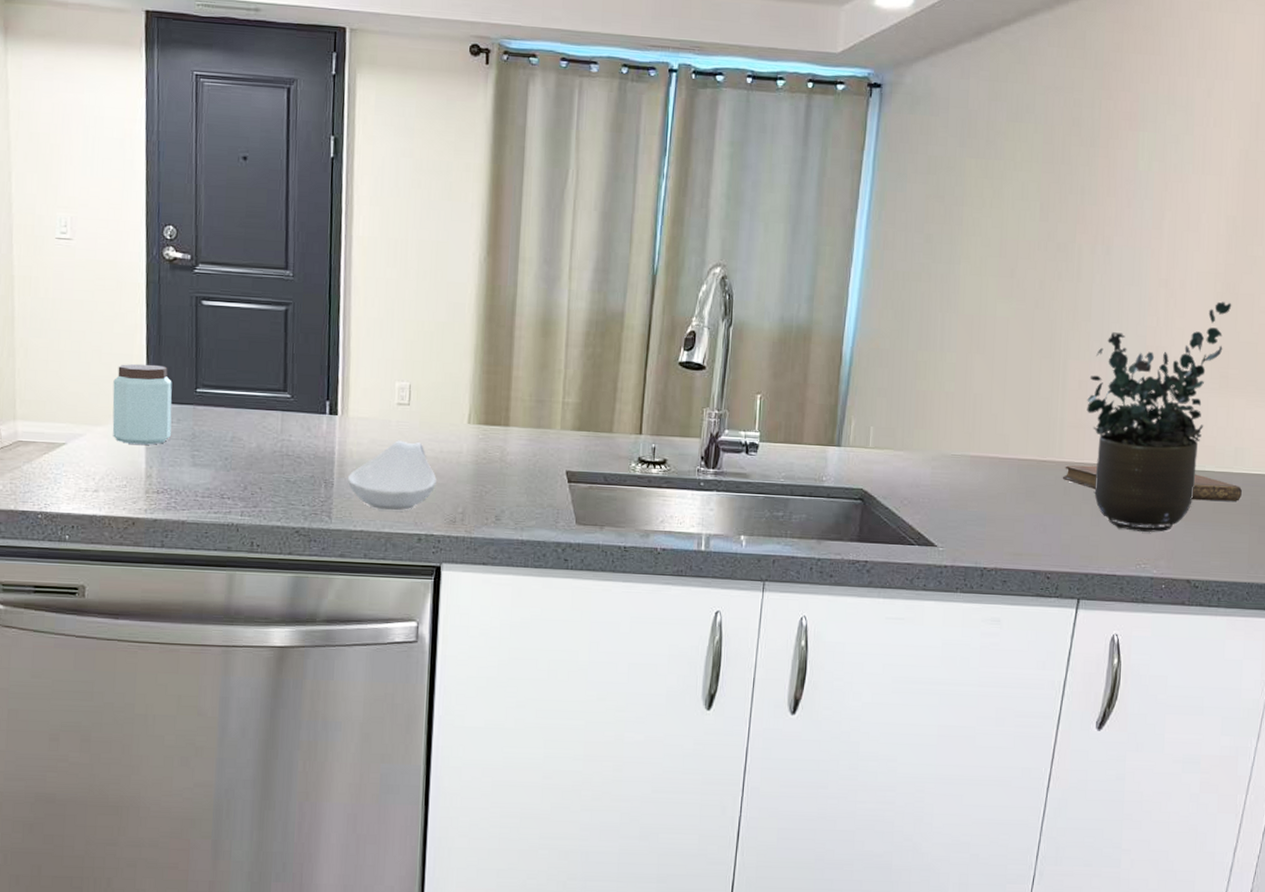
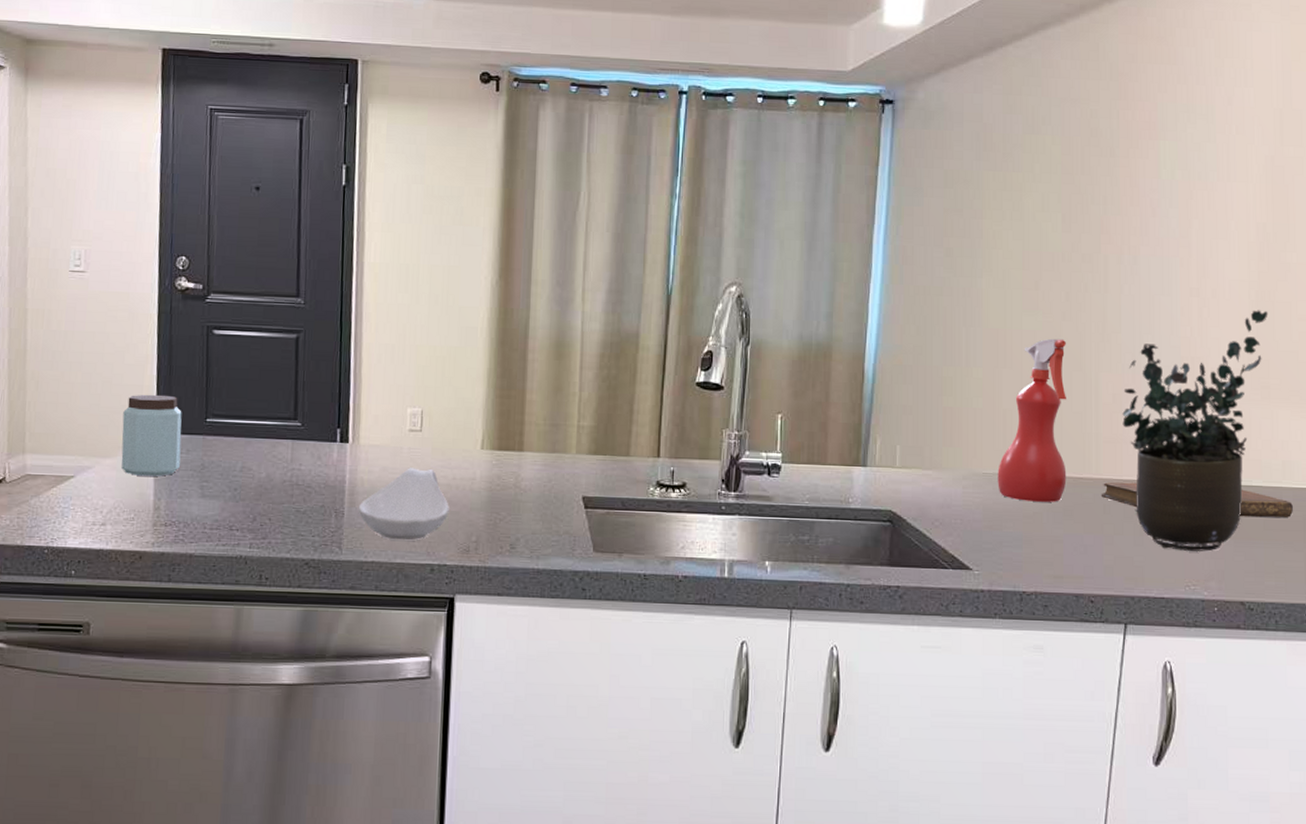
spray bottle: none [965,325,1037,484] -> present [998,338,1067,502]

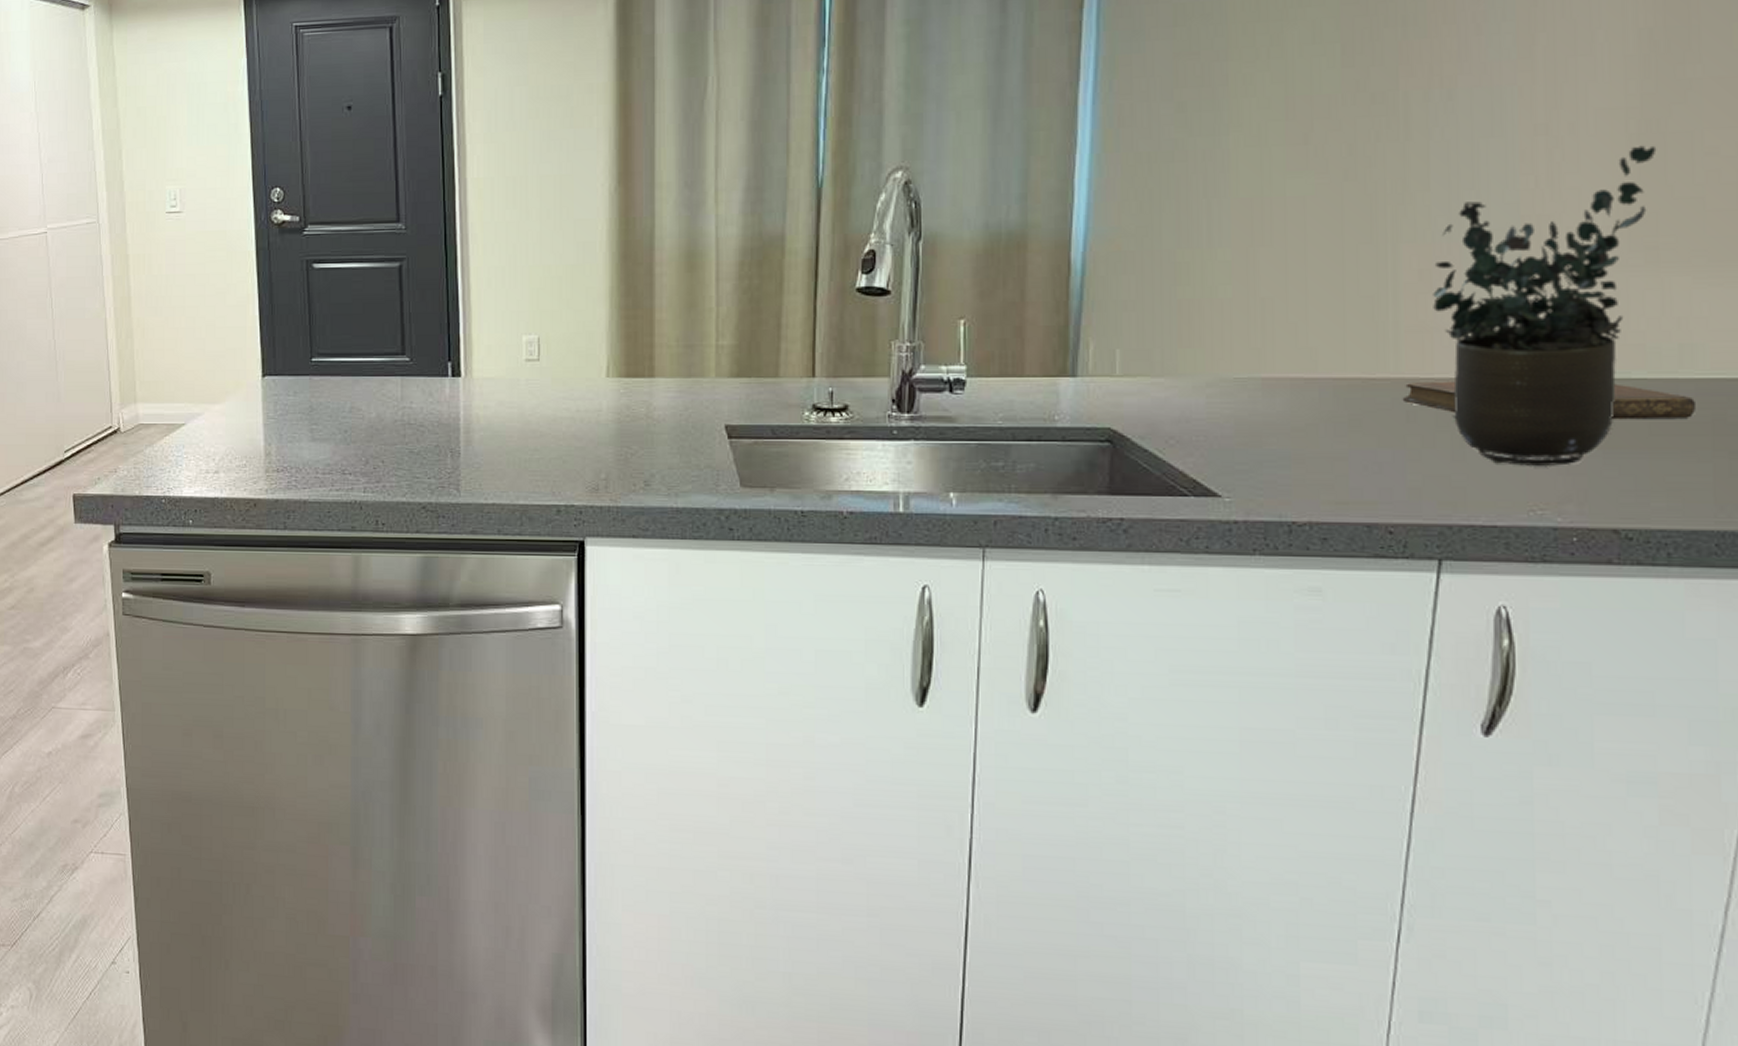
peanut butter: present [121,394,182,476] -> none [228,335,288,421]
spoon rest: present [358,467,449,541] -> none [475,401,574,480]
spray bottle: present [998,338,1067,502] -> none [1254,204,1352,410]

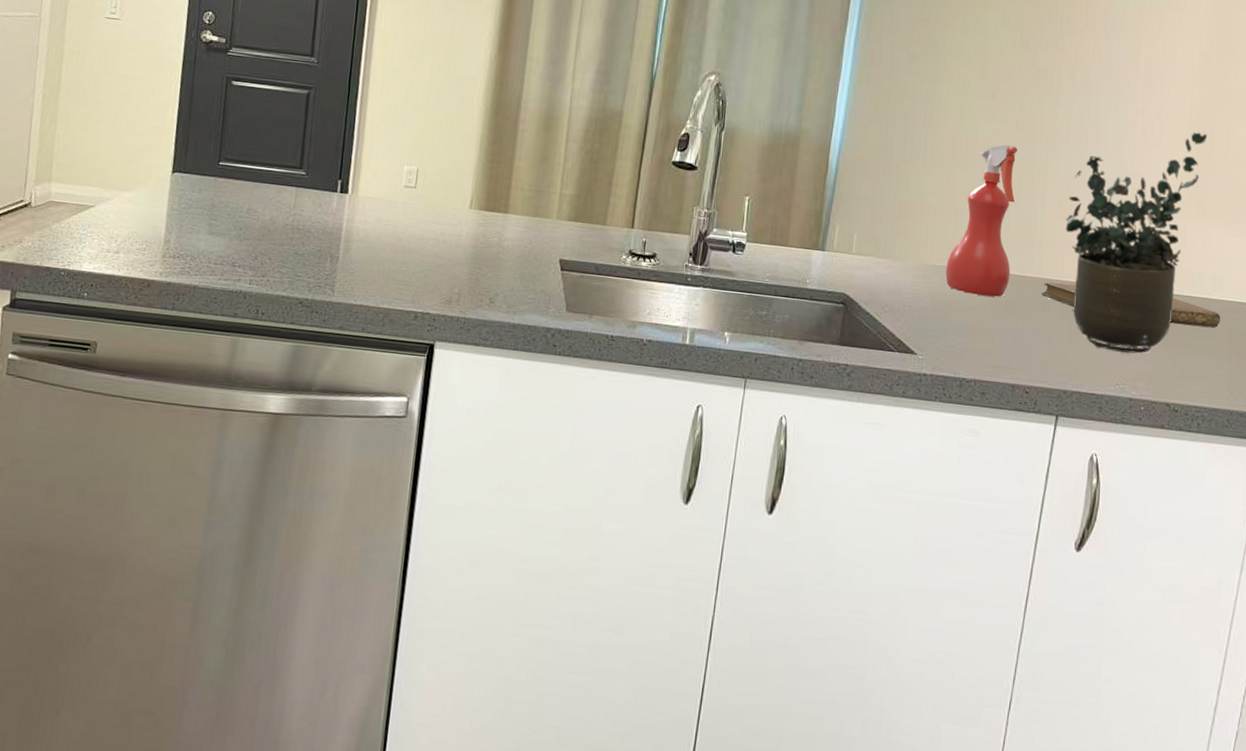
spray bottle: none [1254,204,1352,410] -> present [945,144,1017,297]

